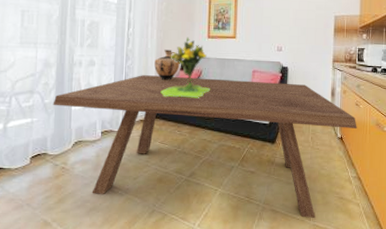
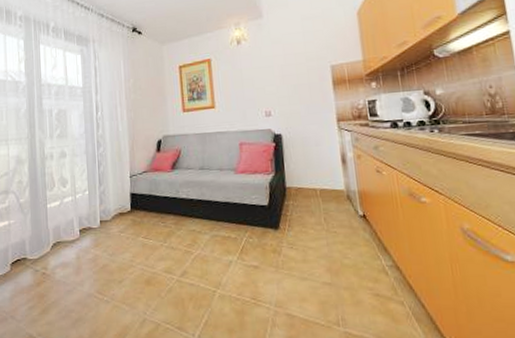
dining table: present [53,75,357,219] -> none [28,153,383,324]
ceramic jug: present [154,49,180,82] -> none [127,130,156,167]
bouquet: present [160,37,210,98] -> none [137,113,192,184]

